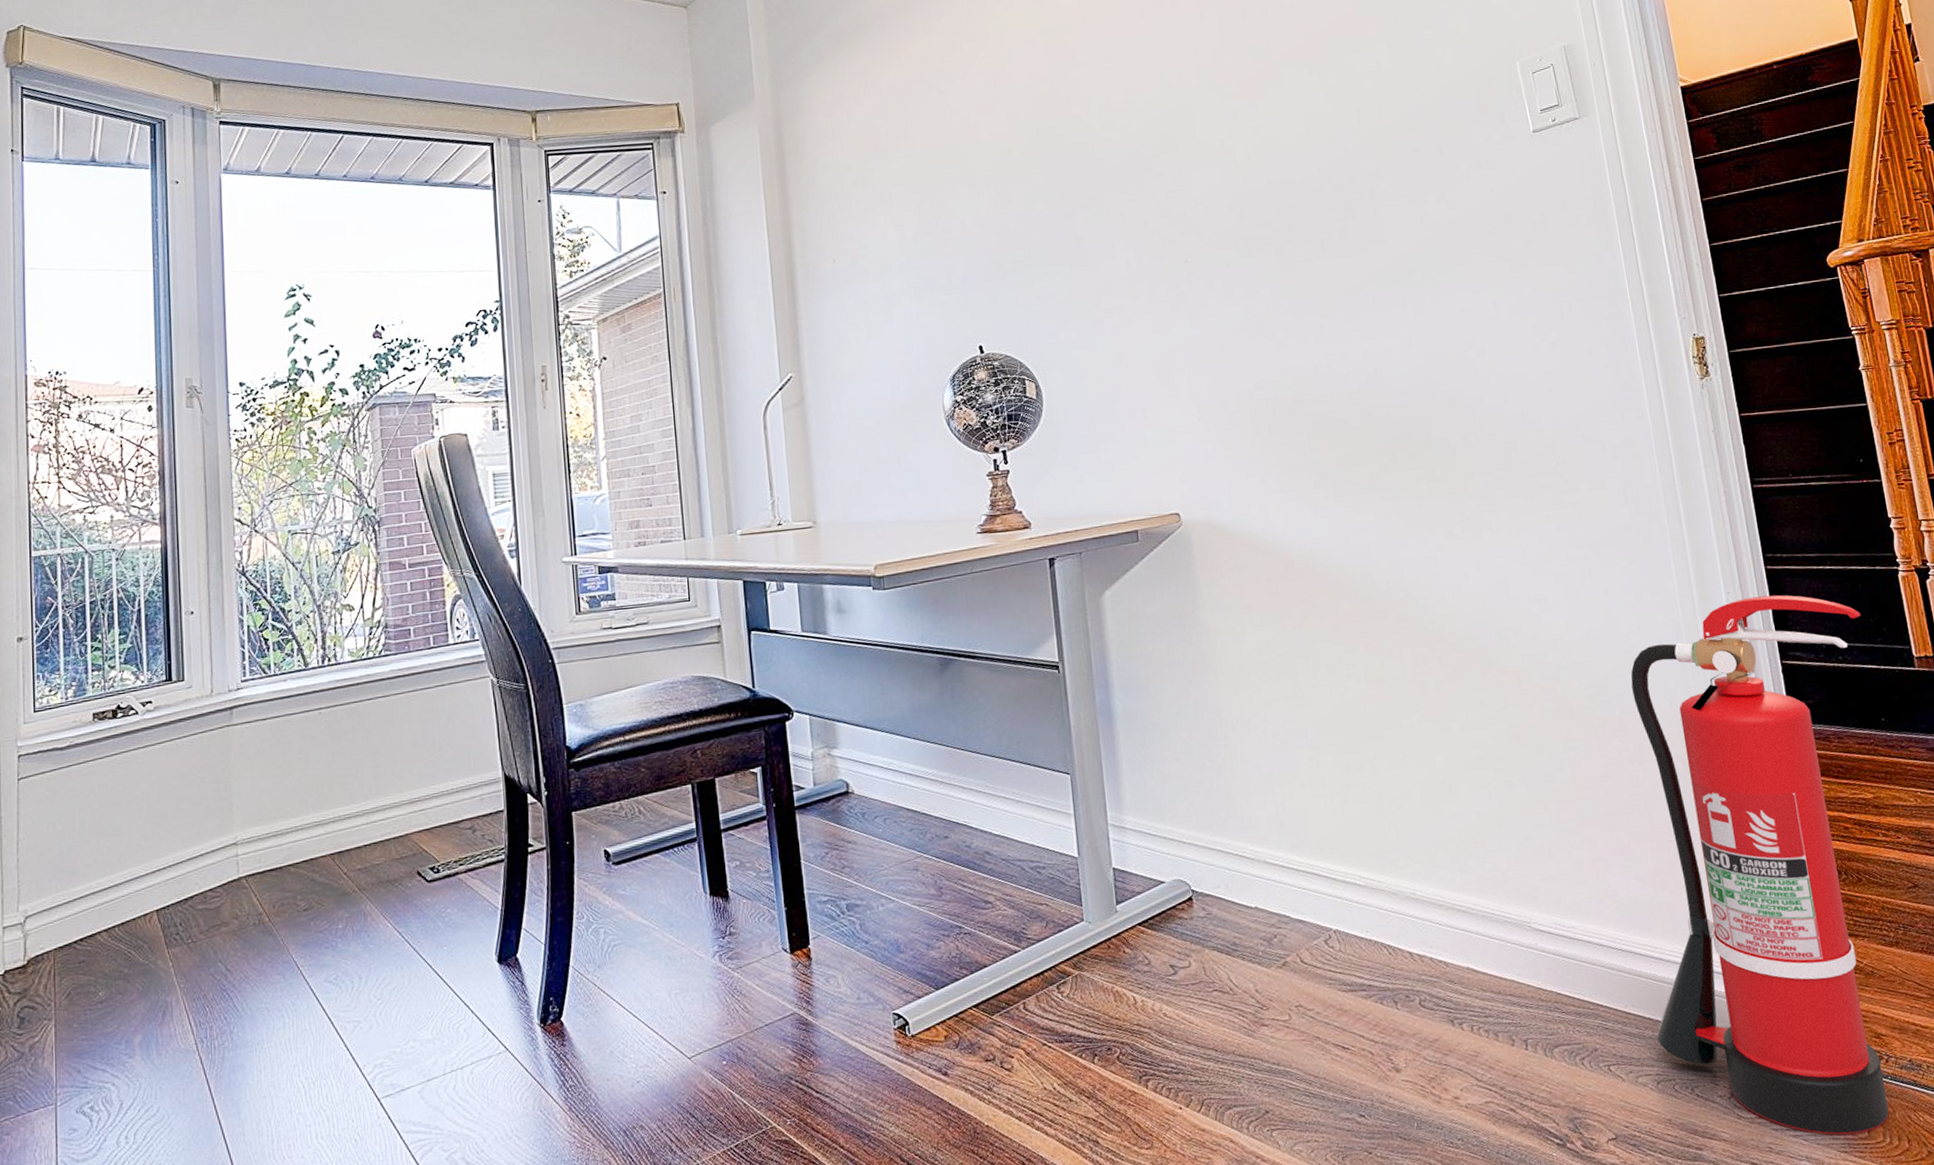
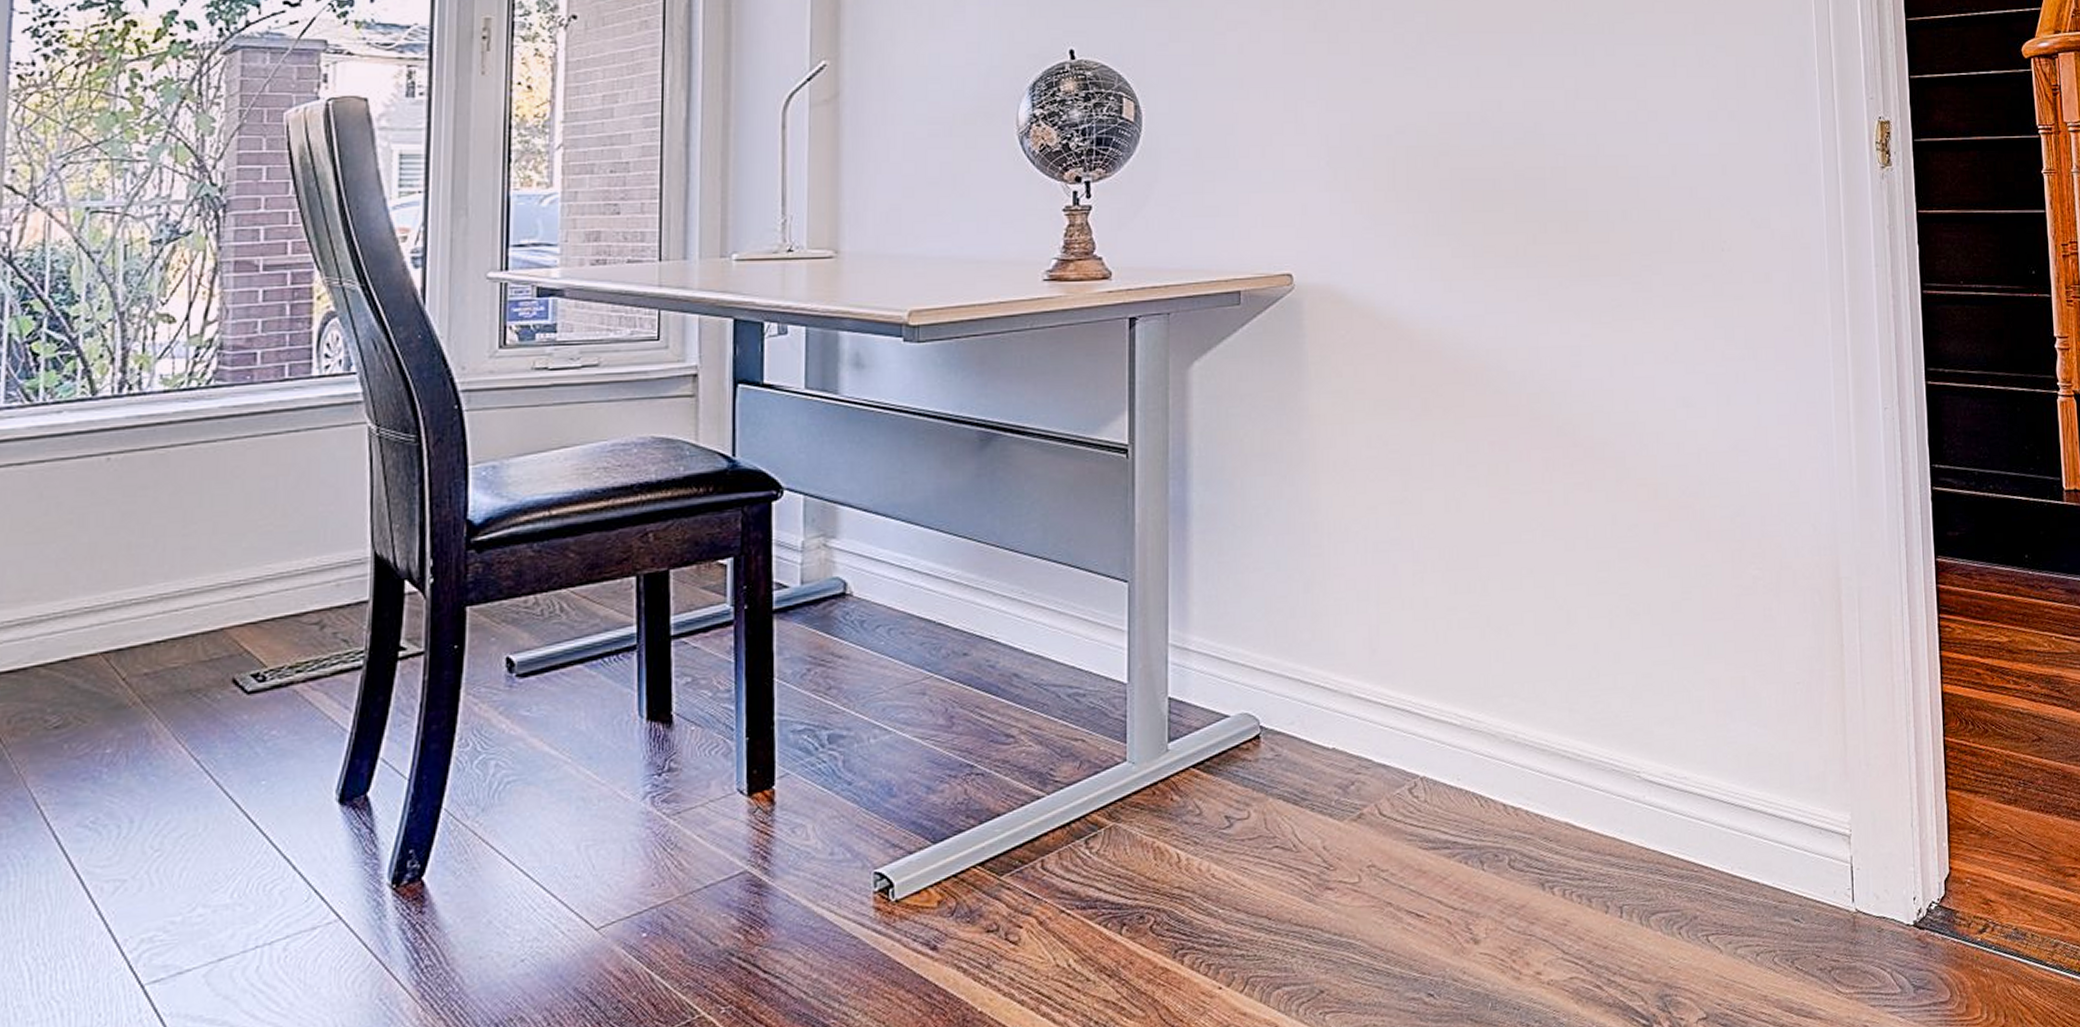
fire extinguisher: present [1631,595,1889,1135] -> none [1760,413,2016,1011]

